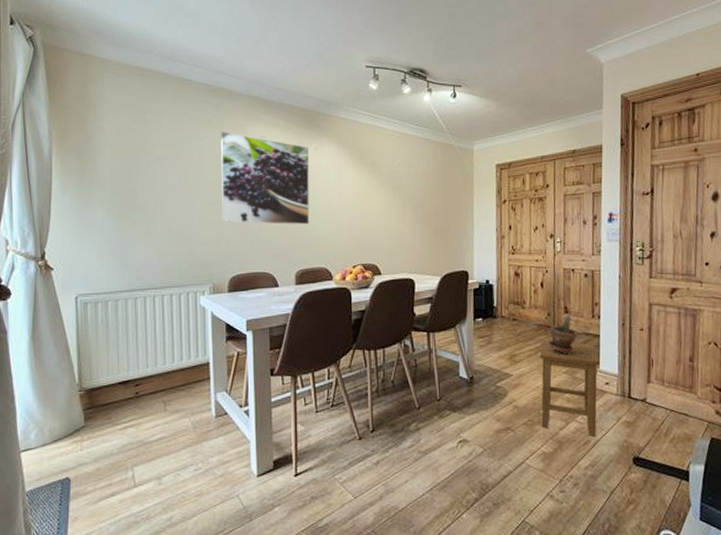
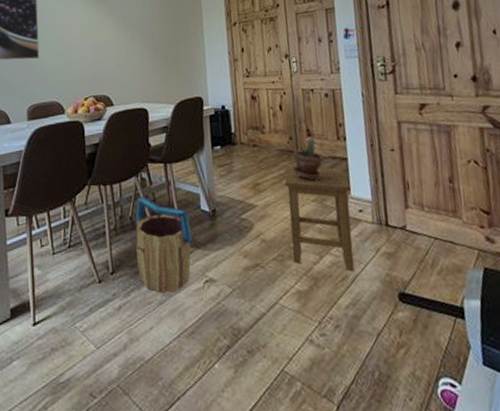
bucket: none [396,362,450,451] -> present [135,196,192,293]

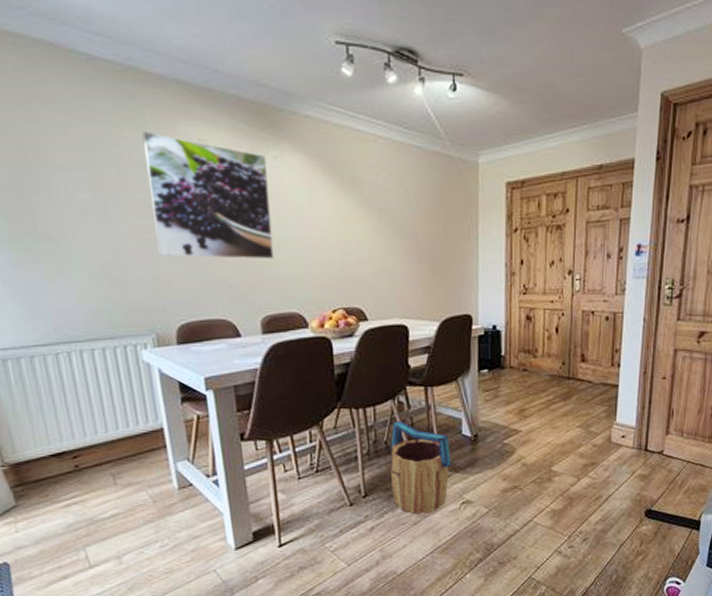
stool: present [284,165,355,271] -> none [551,391,617,492]
potted plant: present [292,137,324,181] -> none [561,362,594,407]

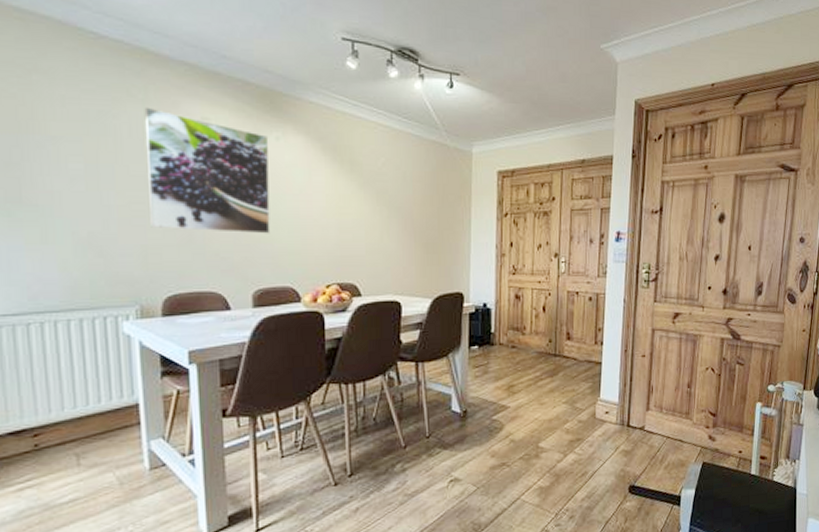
bucket: present [390,421,451,515] -> none [378,396,440,494]

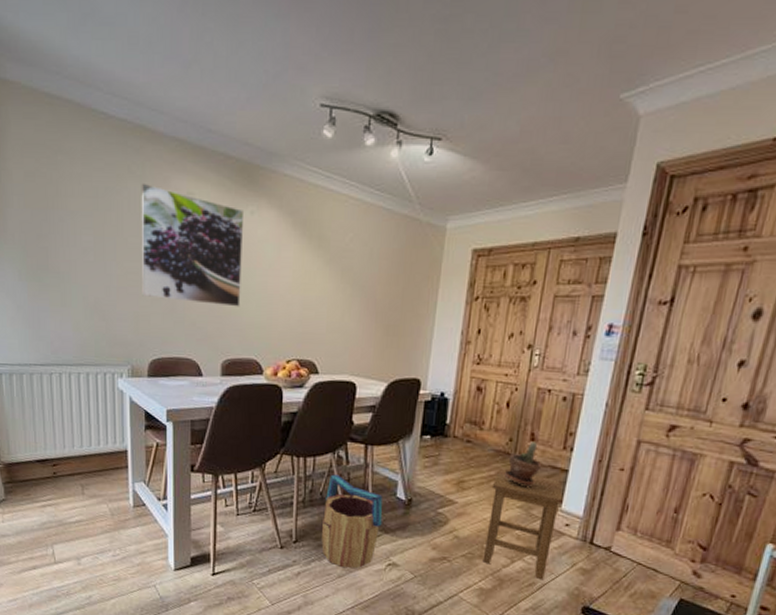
bucket: none [378,396,440,494] -> present [321,474,383,569]
stool: none [538,368,601,468] -> present [482,468,563,579]
potted plant: none [548,340,579,383] -> present [504,442,542,488]

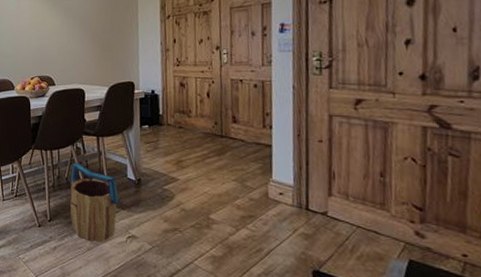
stool: present [482,468,563,579] -> none [206,147,273,245]
potted plant: present [504,442,542,488] -> none [215,123,247,163]

